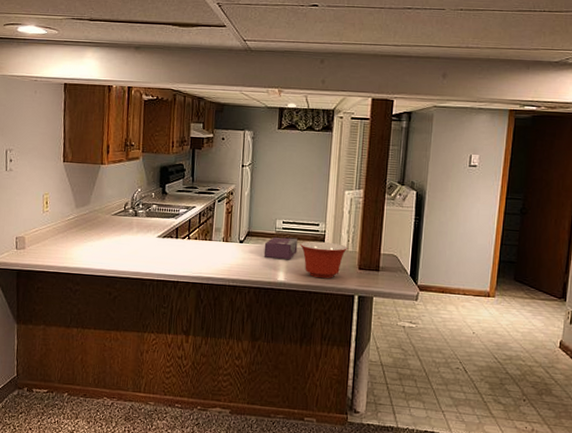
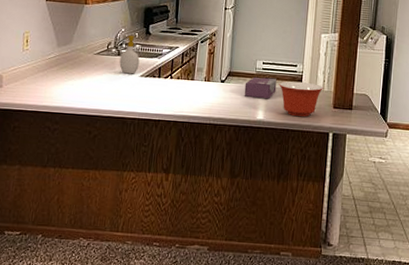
soap bottle: none [137,195,157,235] -> present [119,35,140,74]

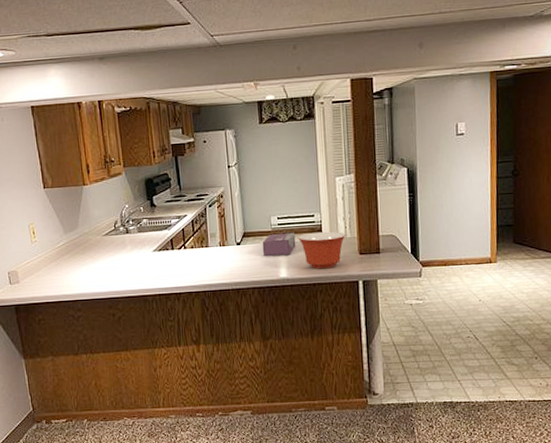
soap bottle: present [119,35,140,74] -> none [129,210,150,251]

